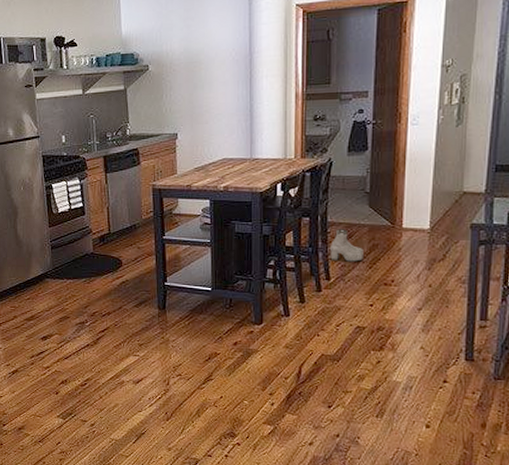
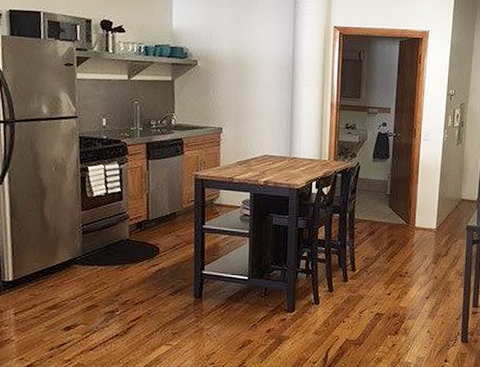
boots: present [330,229,364,262] -> none [356,225,384,255]

